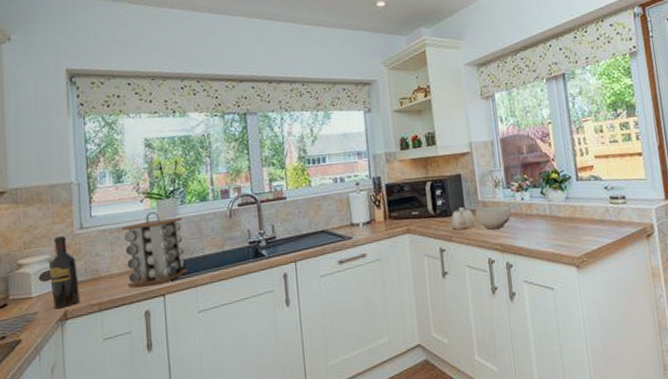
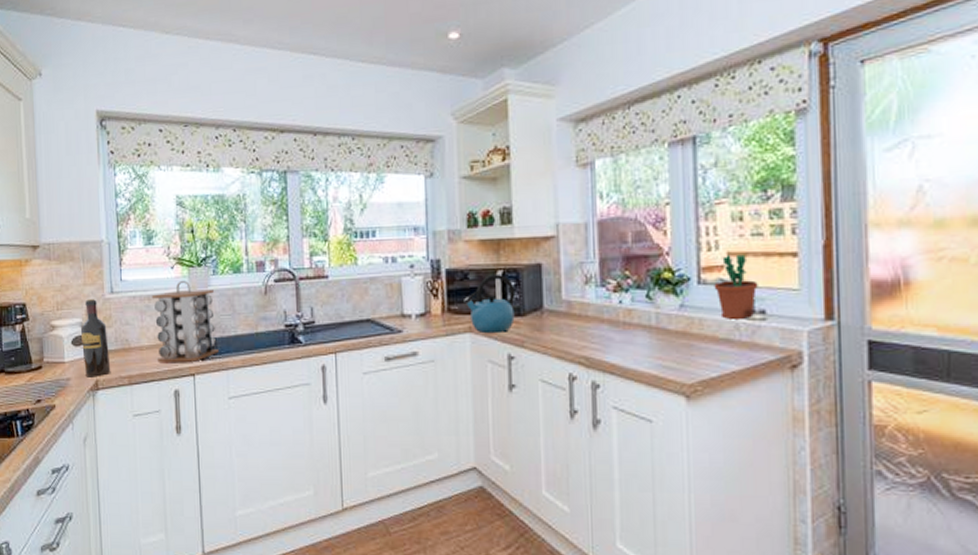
kettle: none [400,185,443,234] -> present [462,275,516,334]
teapot: present [450,206,475,230] -> none [523,305,555,335]
bowl: present [475,205,511,230] -> none [556,307,604,337]
flower pot: none [588,156,619,205] -> present [714,254,758,319]

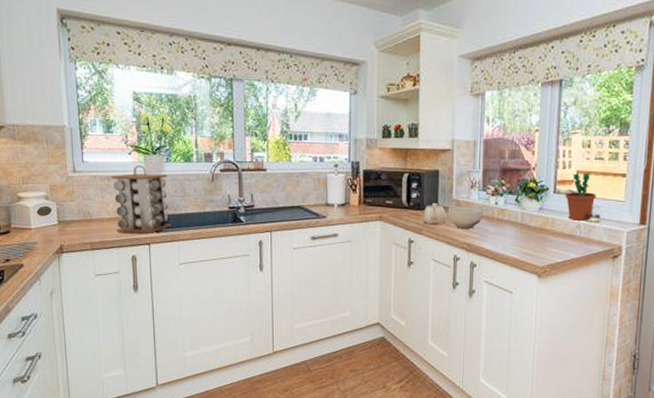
wine bottle: present [80,299,111,378] -> none [45,176,75,243]
kettle: present [462,275,516,334] -> none [375,177,417,223]
teapot: none [523,305,555,335] -> present [422,202,446,225]
bowl: none [556,307,604,337] -> present [447,205,484,229]

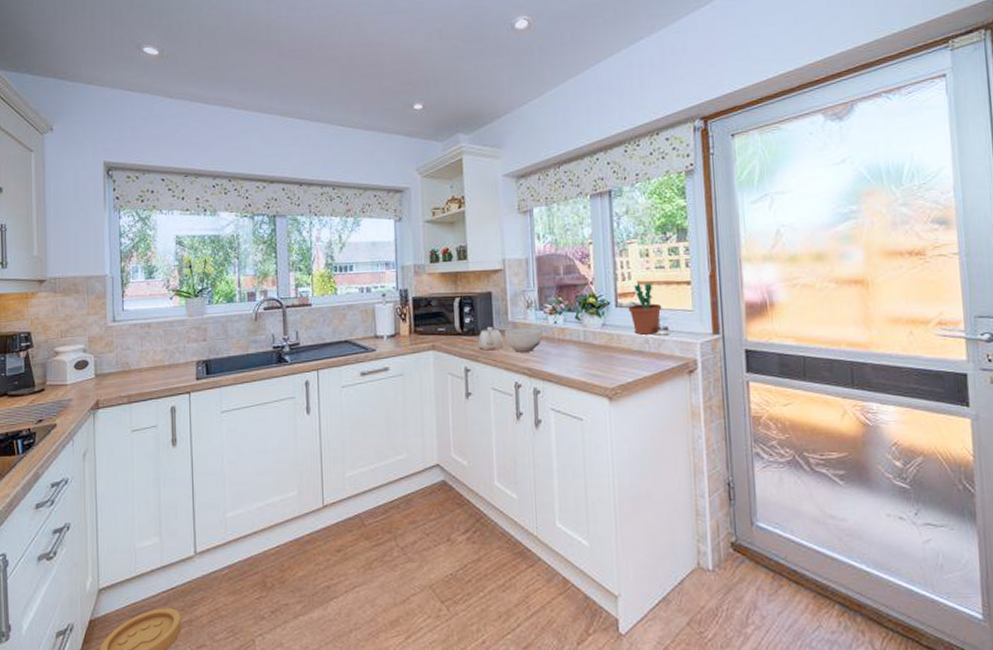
spice rack: present [111,165,172,234] -> none [151,309,214,383]

